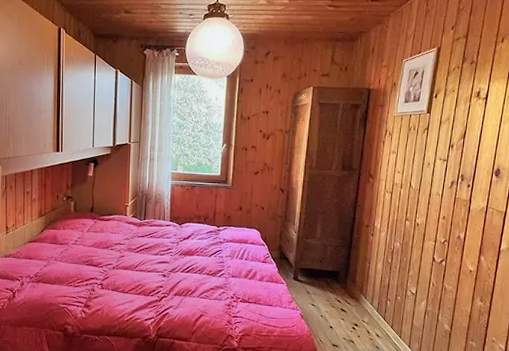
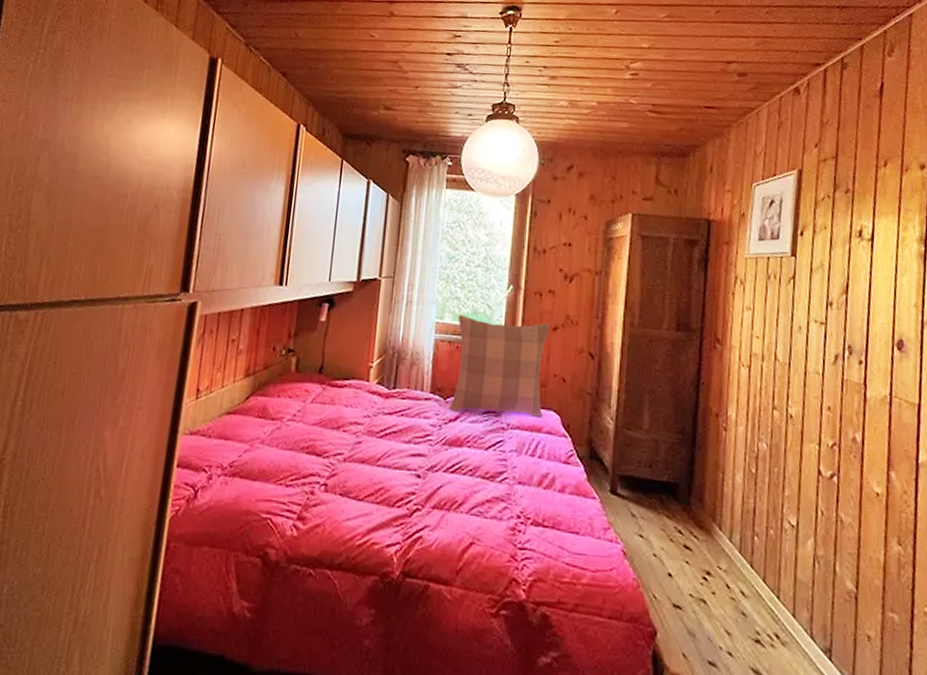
pillow: none [183,166,254,235] -> present [449,314,551,419]

